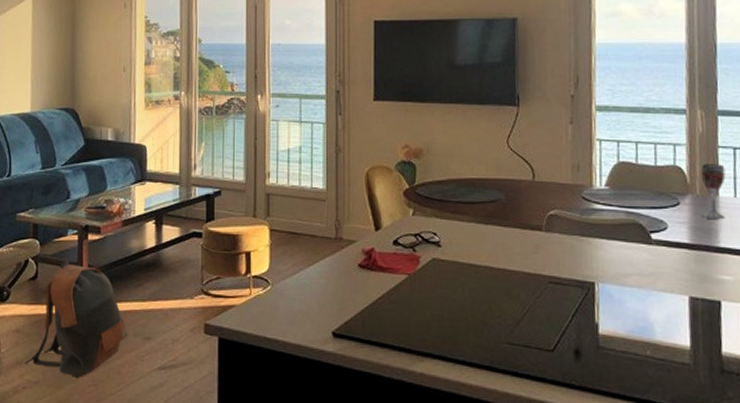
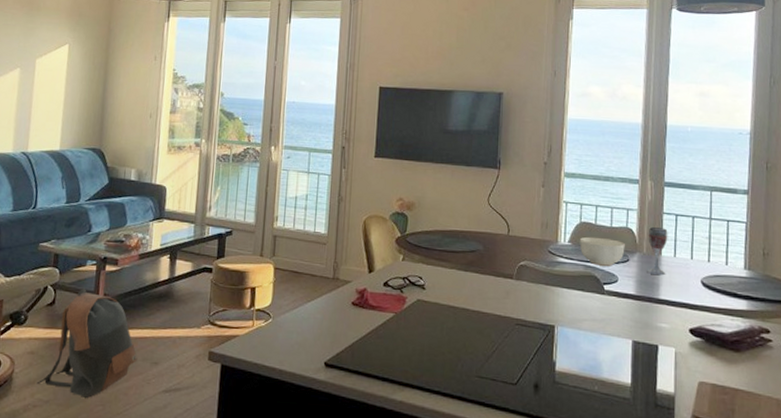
bowl: none [618,178,675,211] -> present [579,236,626,266]

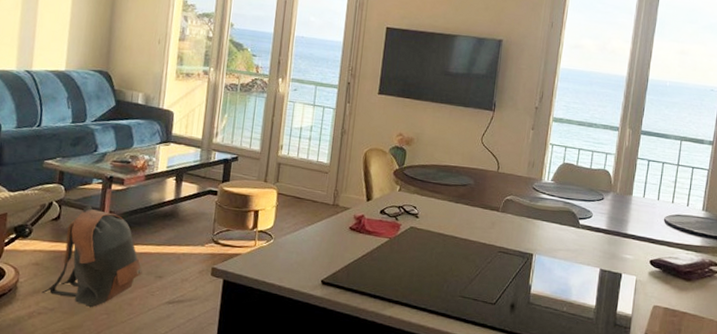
bowl: present [579,236,626,266] -> none [561,176,602,204]
cup: present [647,227,668,276] -> none [618,170,640,214]

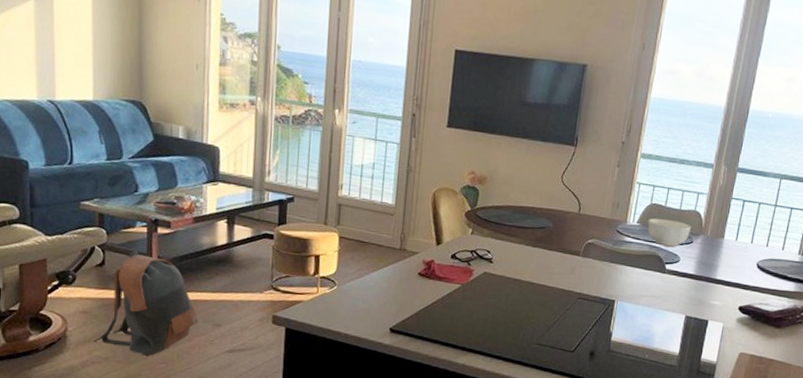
bowl: none [561,176,602,204] -> present [647,218,692,247]

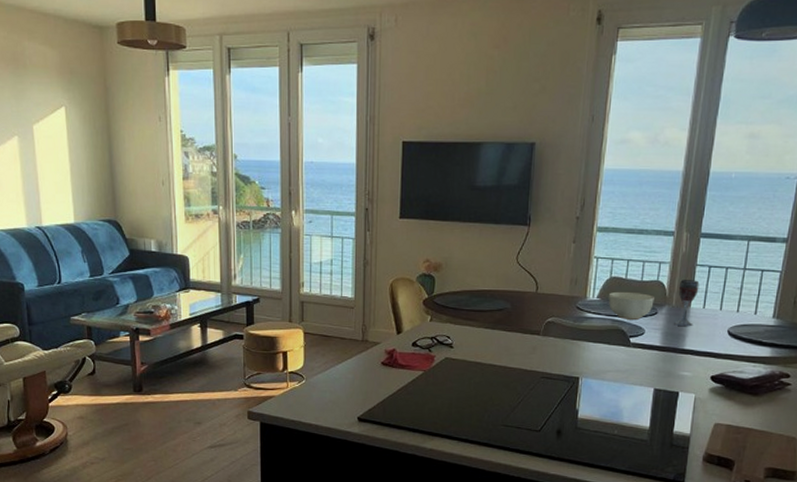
backpack: present [93,250,199,356] -> none [90,358,181,455]
cup: none [708,211,734,258] -> present [674,280,699,327]

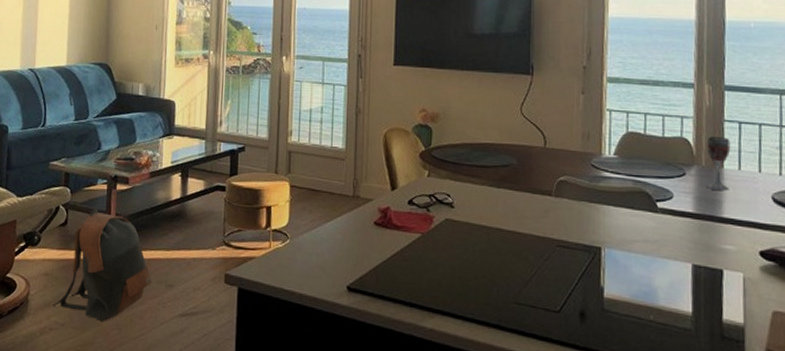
backpack: none [90,358,181,455] -> present [52,208,152,321]
bowl: present [608,291,656,320] -> none [626,148,681,181]

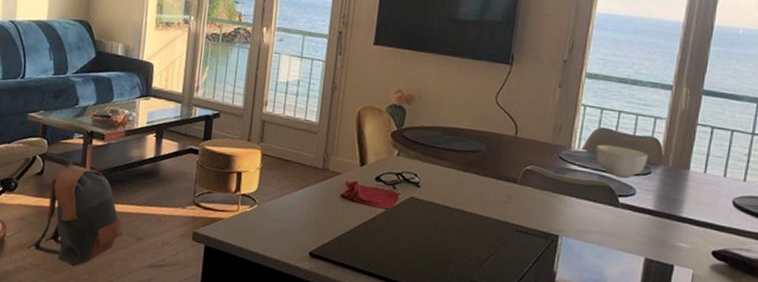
bowl: none [626,148,681,181] -> present [595,144,649,178]
cup: present [706,137,731,192] -> none [670,139,700,193]

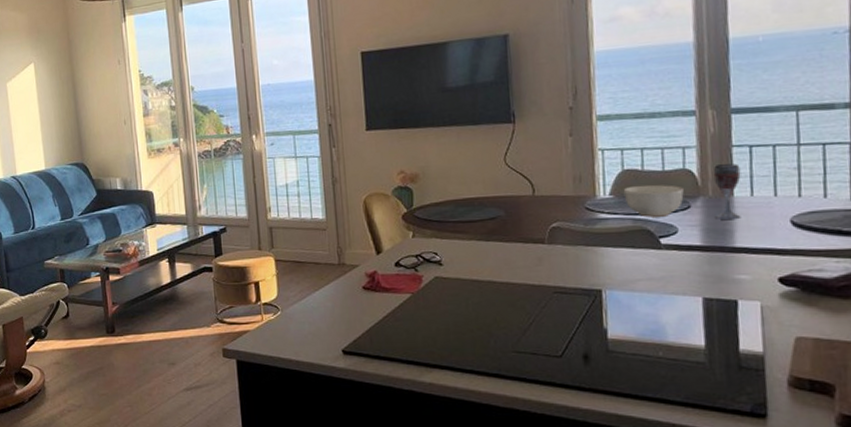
backpack: present [27,161,123,266] -> none [67,299,155,400]
cup: none [670,139,700,193] -> present [712,164,741,221]

